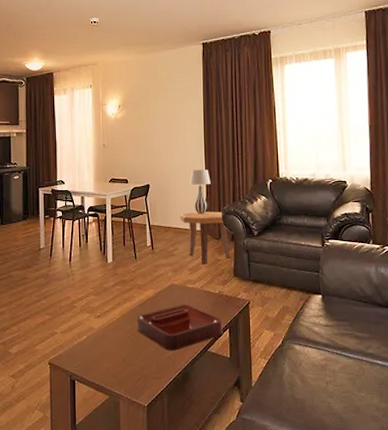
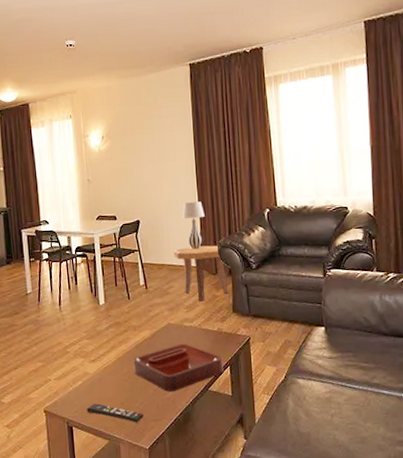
remote control: none [89,358,144,380] -> present [86,403,143,423]

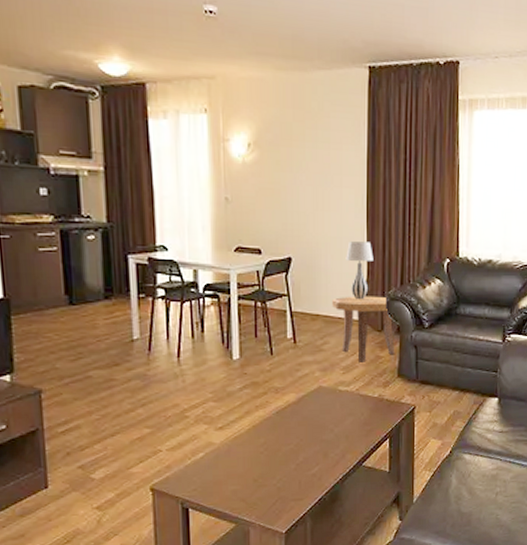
remote control: present [86,403,143,423] -> none [208,480,281,503]
decorative tray: present [133,343,224,392] -> none [272,410,382,467]

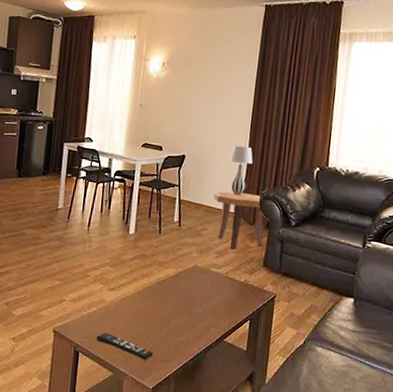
remote control: none [208,480,281,503] -> present [96,332,153,360]

